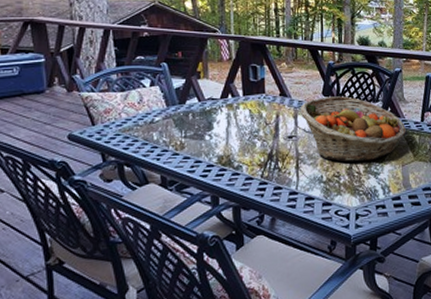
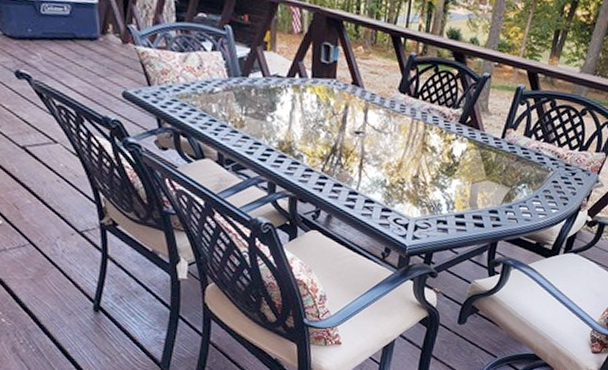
fruit basket: present [300,96,406,162] -> none [371,93,484,173]

